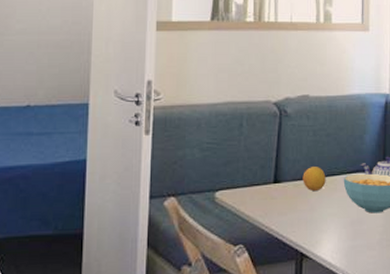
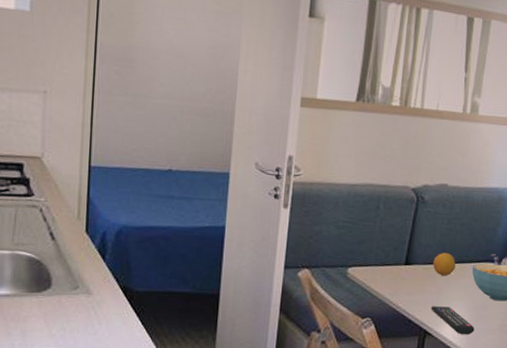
remote control: none [305,224,353,254] -> present [431,306,475,335]

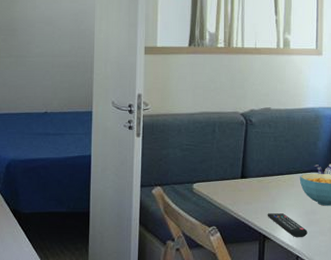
fruit: present [433,253,456,276] -> none [265,166,285,187]

